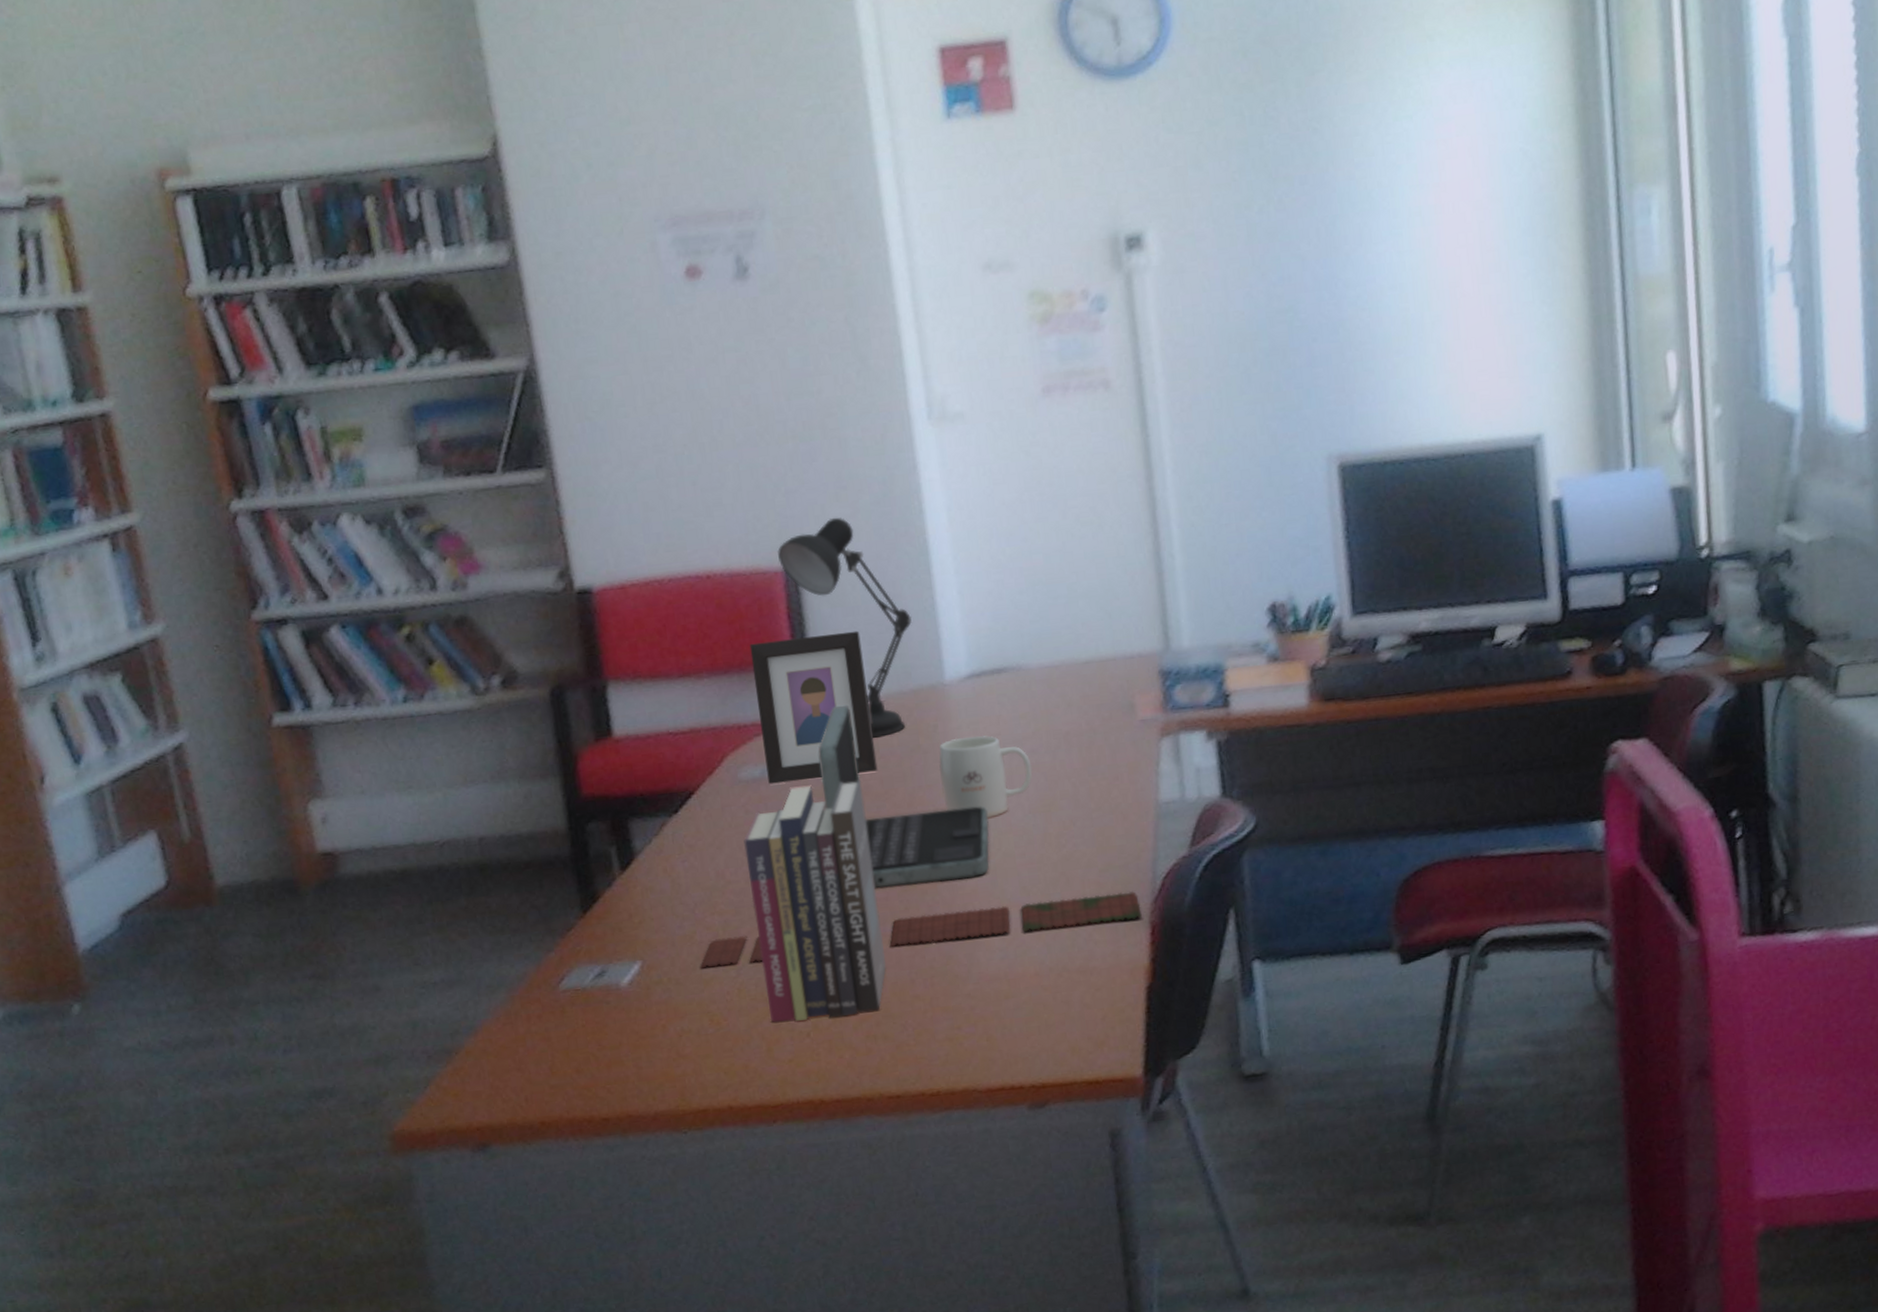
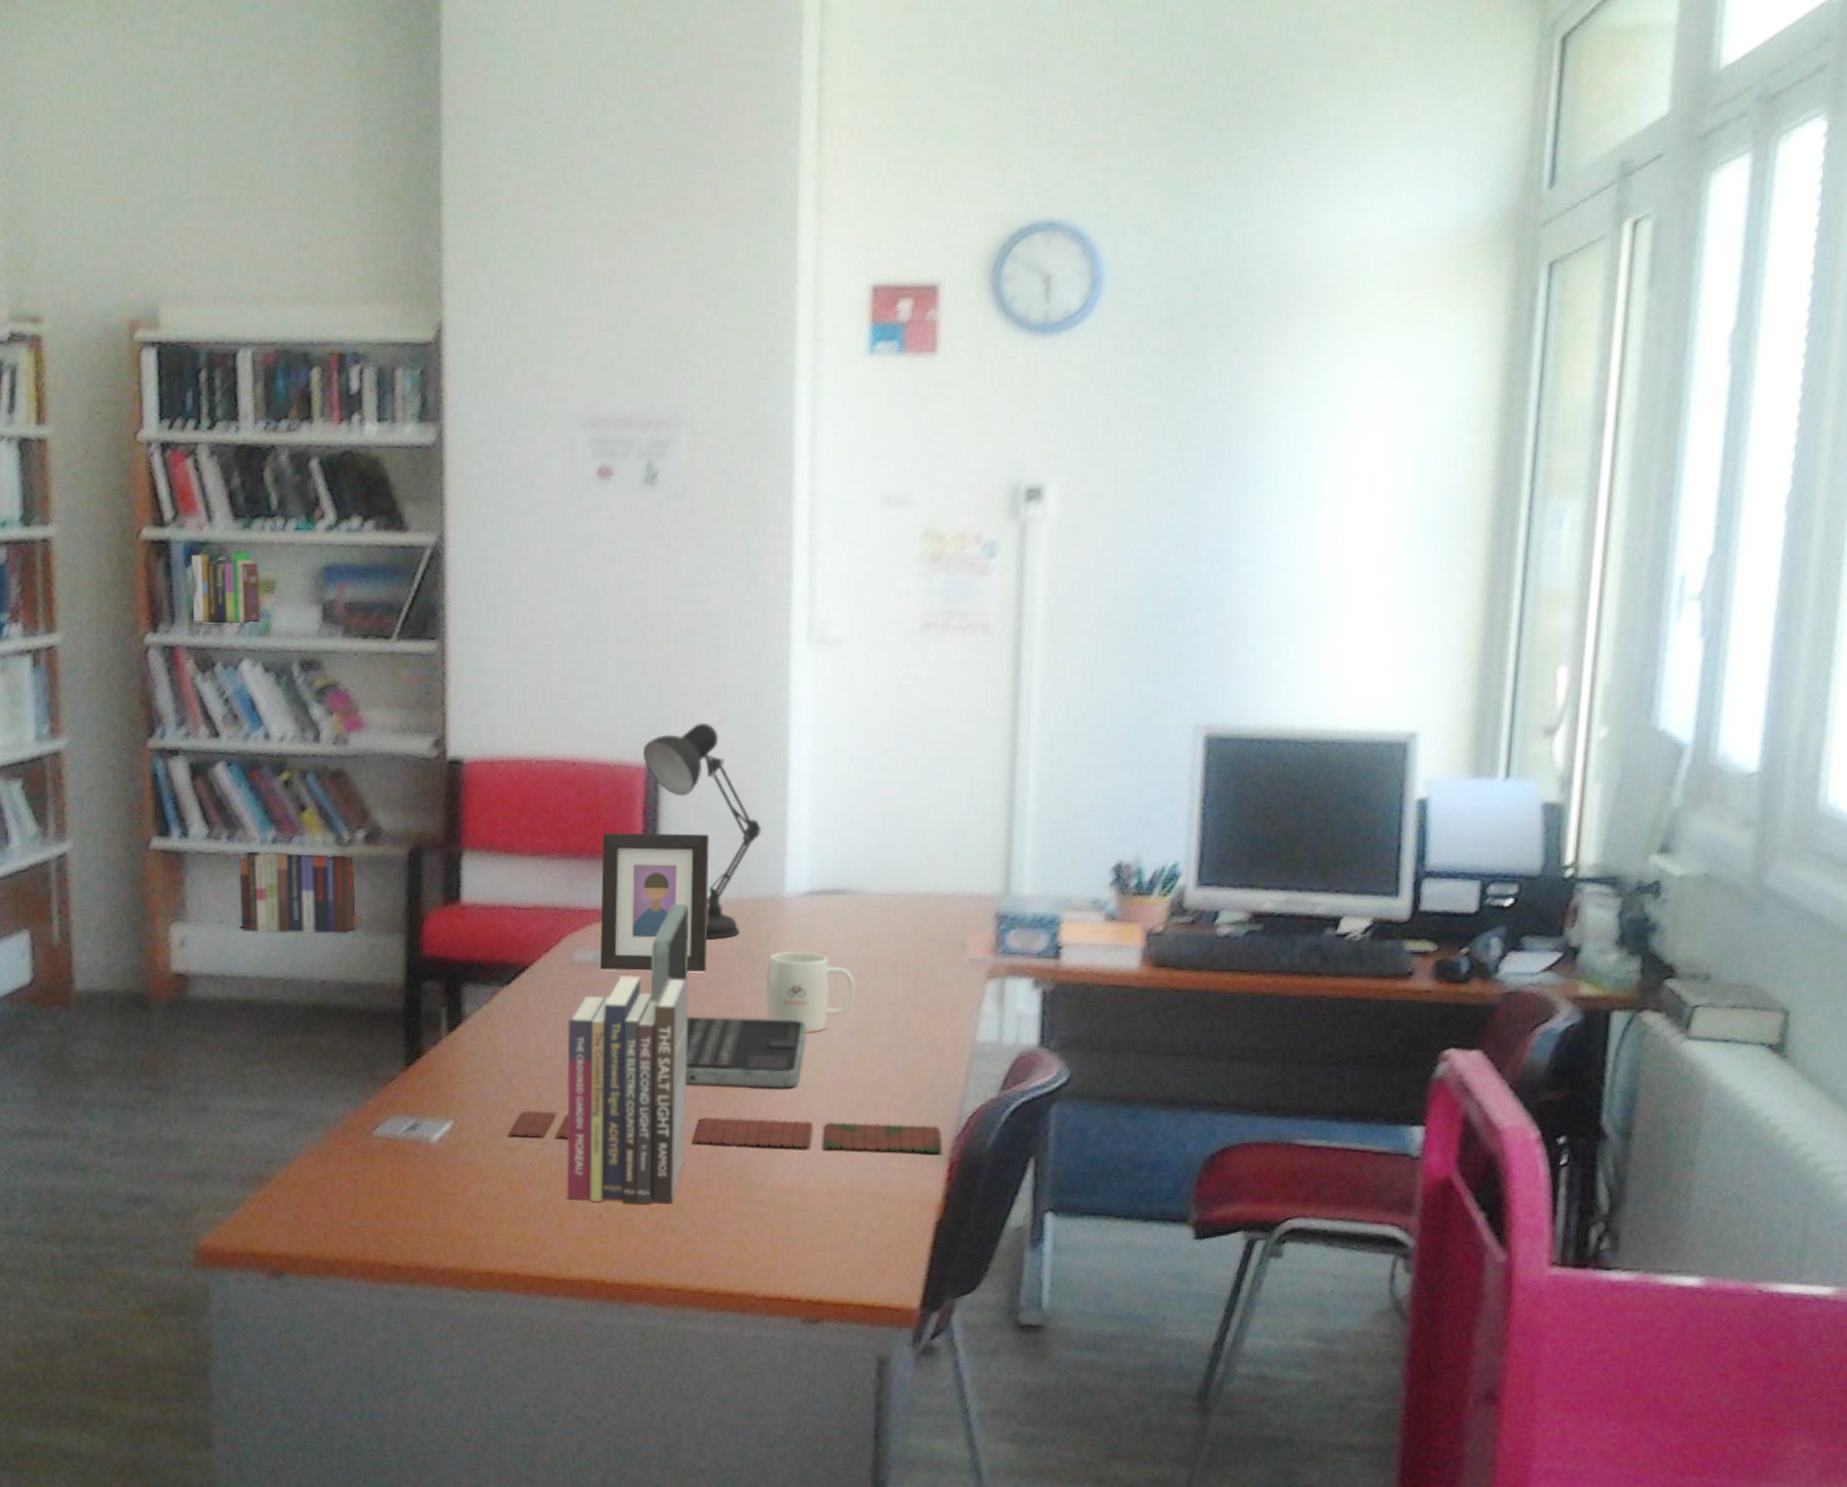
books: none [266,400,353,482] -> present [190,551,261,624]
books: none [370,704,512,799] -> present [239,850,361,934]

